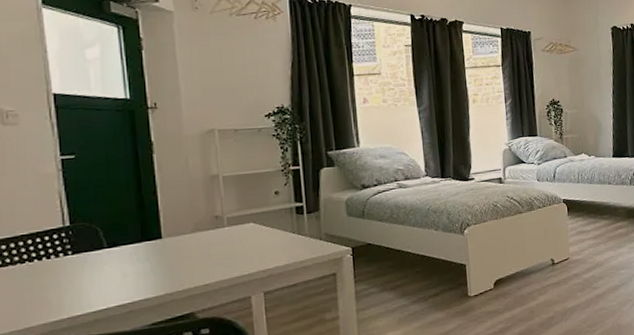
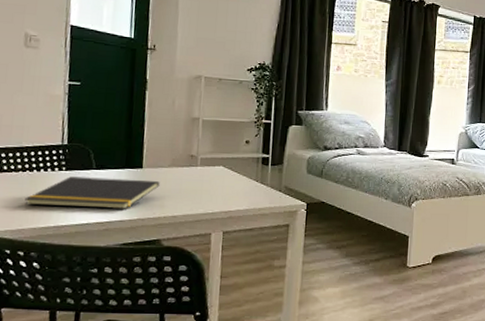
notepad: none [28,250,185,299] -> present [24,176,160,209]

